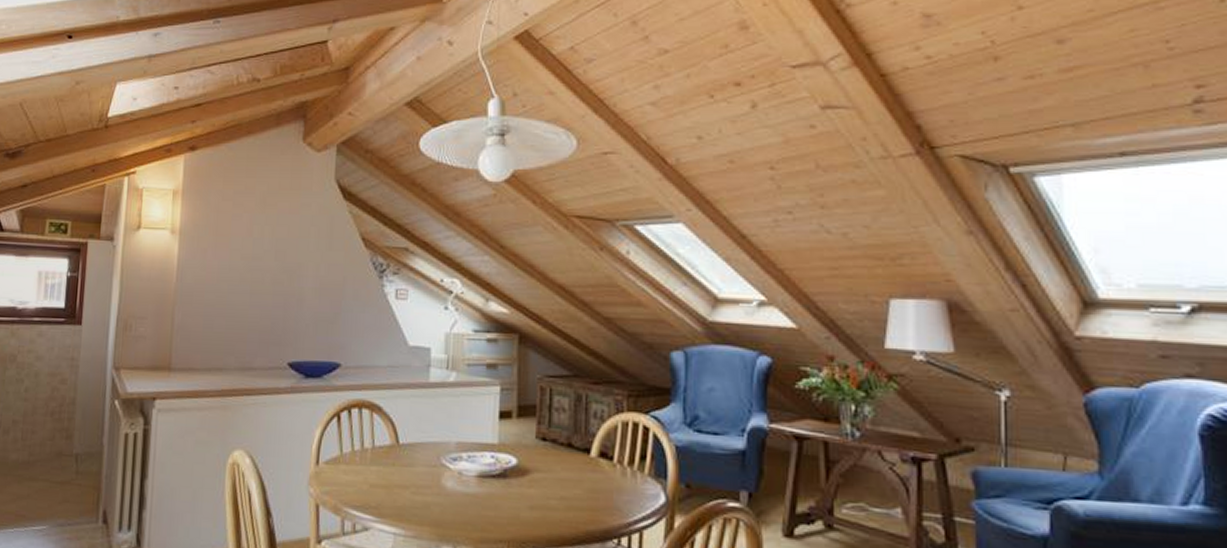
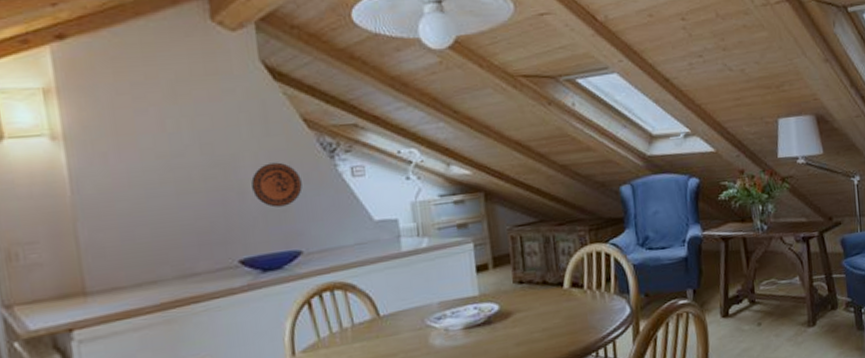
decorative plate: none [310,275,351,318] -> present [251,162,303,208]

